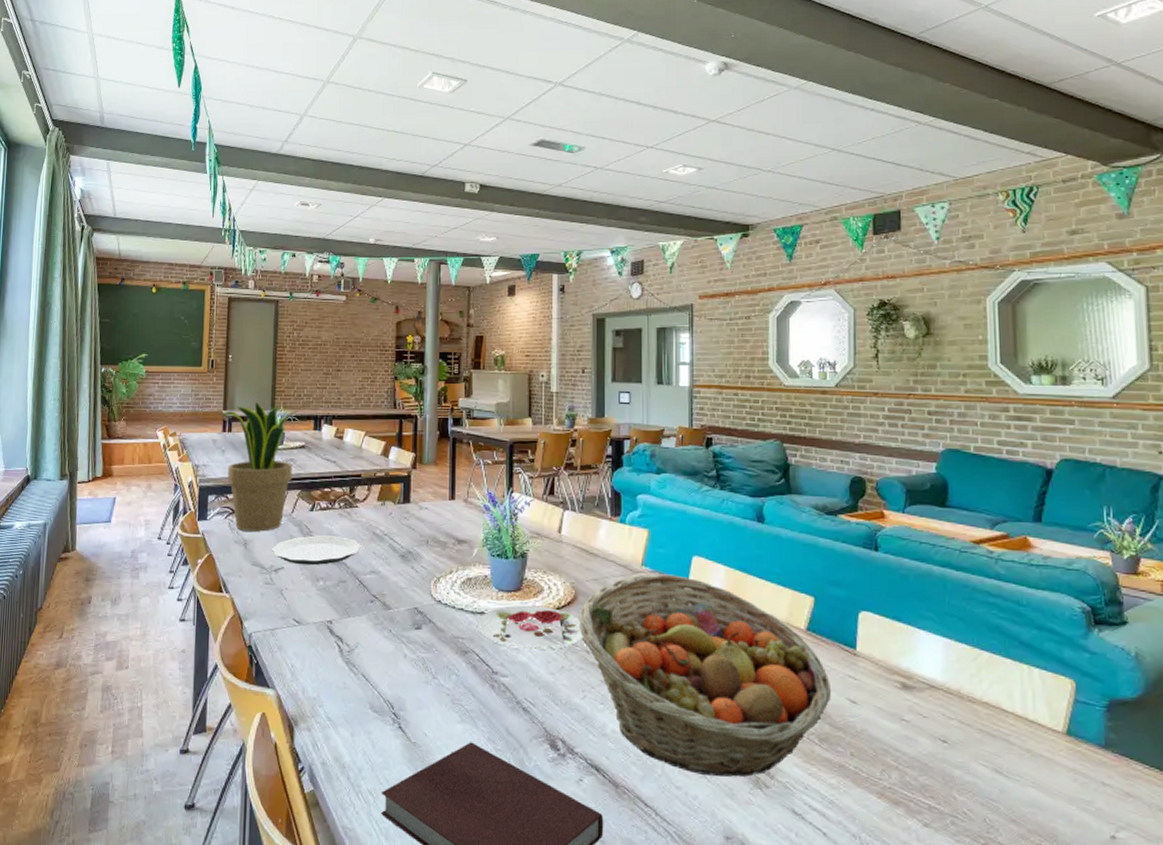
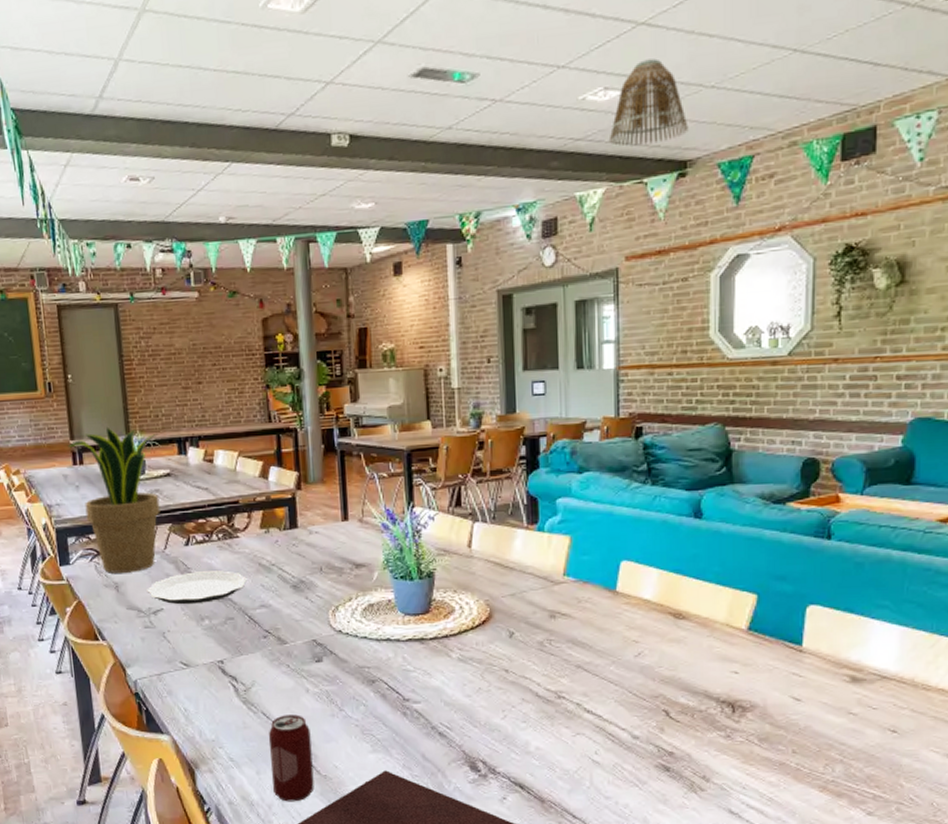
beverage can: none [365,678,405,768] -> present [268,714,315,802]
plate: present [476,605,583,650] -> none [382,627,501,674]
fruit basket: present [579,574,832,777] -> none [495,582,774,783]
lamp shade: none [686,147,750,210] -> present [608,58,689,147]

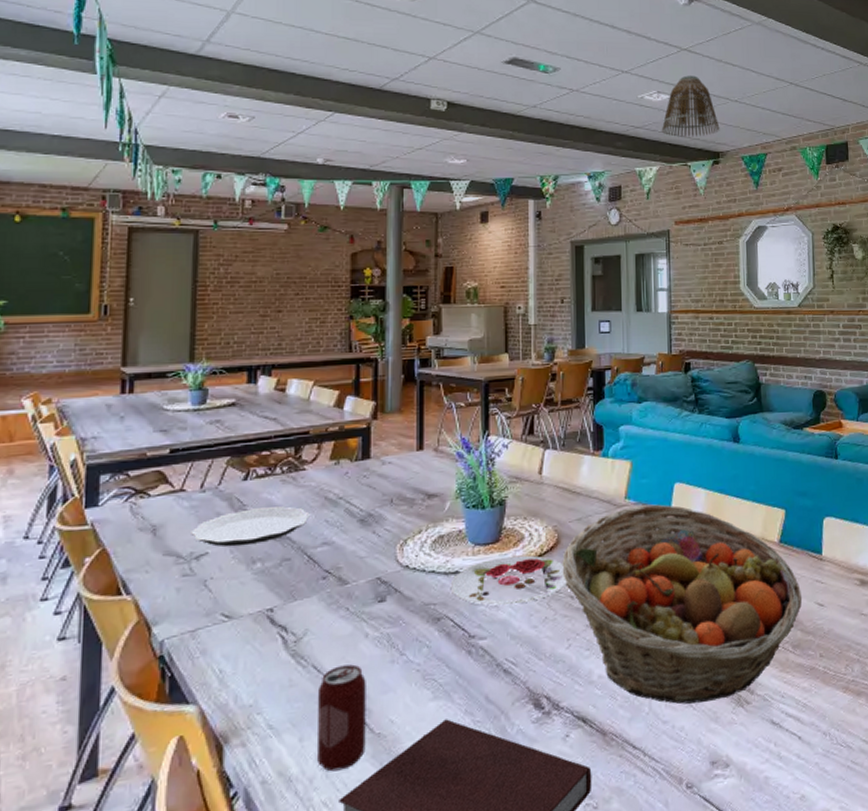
potted plant: present [67,426,161,573] -> none [117,353,228,515]
plate: none [382,627,501,674] -> present [450,555,567,606]
fruit basket: none [495,582,774,783] -> present [562,504,803,704]

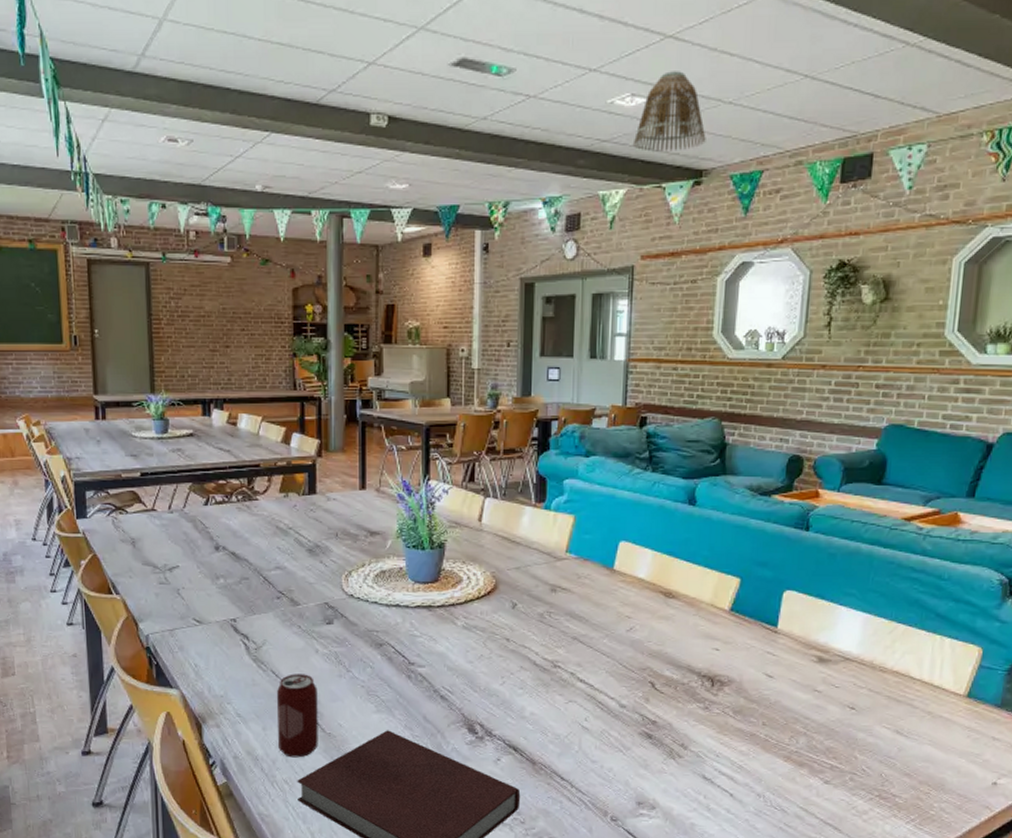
plate: present [191,506,311,547] -> none [163,531,265,563]
plate: present [450,555,567,606] -> none [391,596,503,640]
fruit basket: present [562,504,803,704] -> none [499,560,750,750]

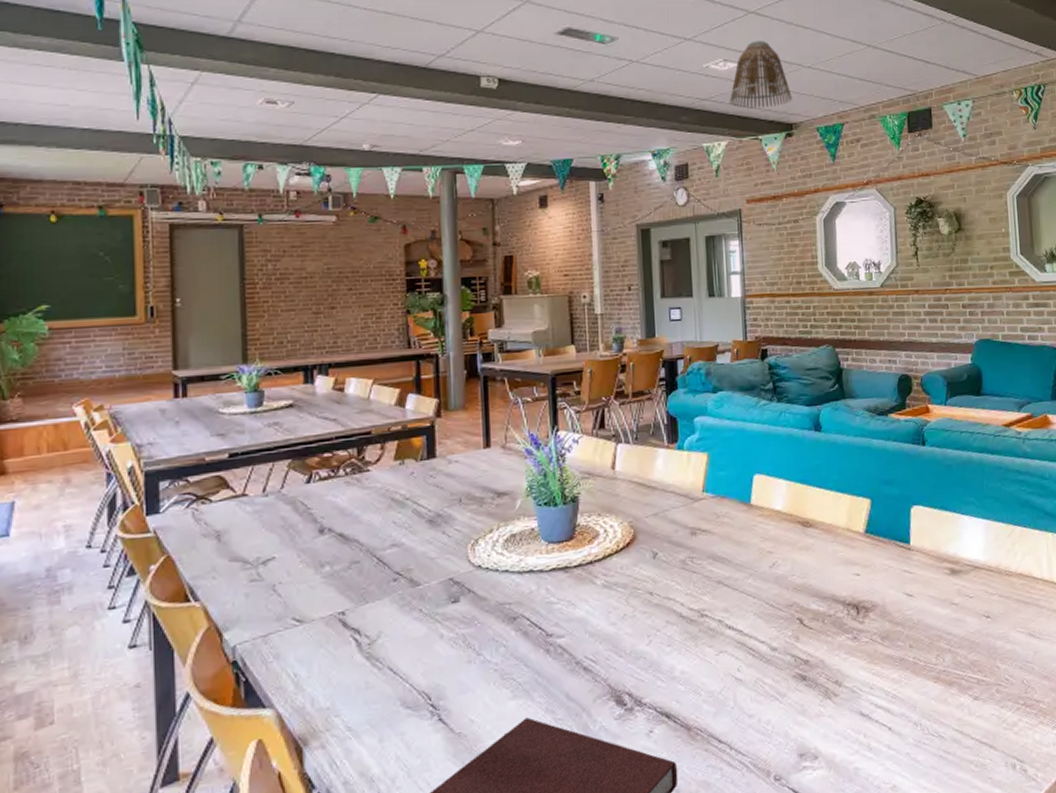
beverage can: present [276,674,318,758] -> none [394,665,447,771]

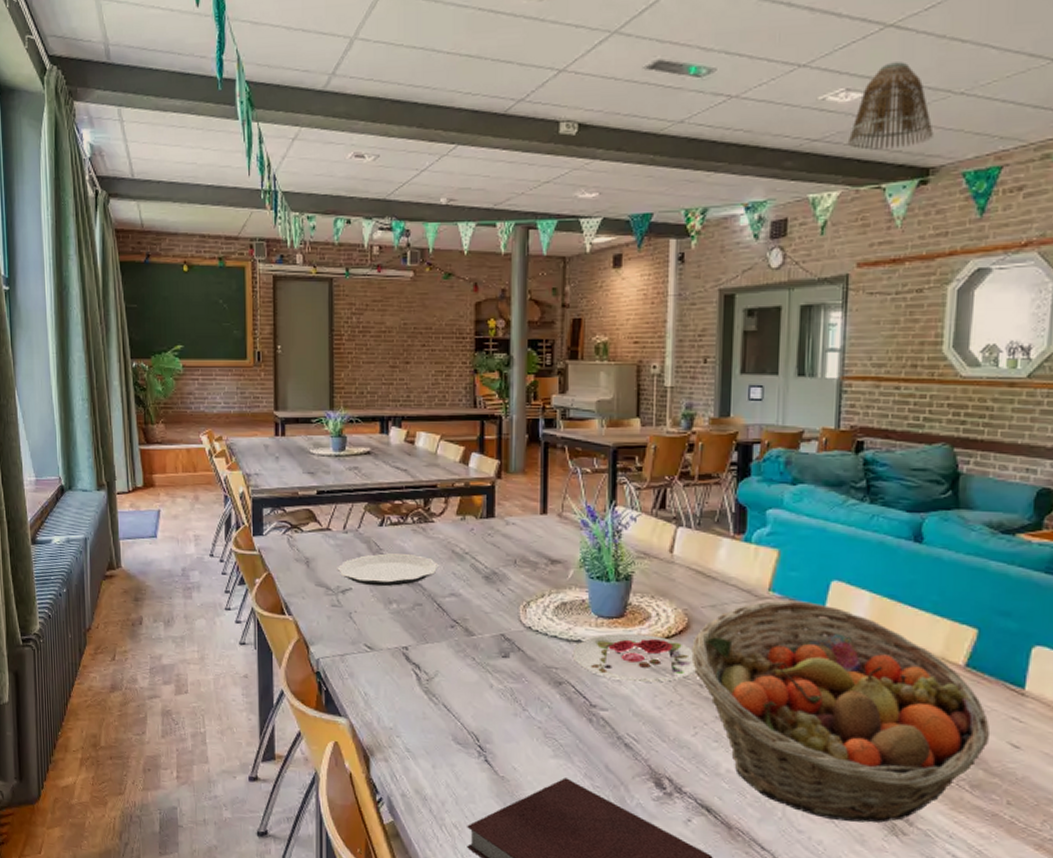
plate: none [256,509,378,551] -> present [337,553,440,587]
plate: none [524,552,645,604] -> present [572,633,696,683]
fruit basket: none [639,496,891,698] -> present [691,600,991,823]

